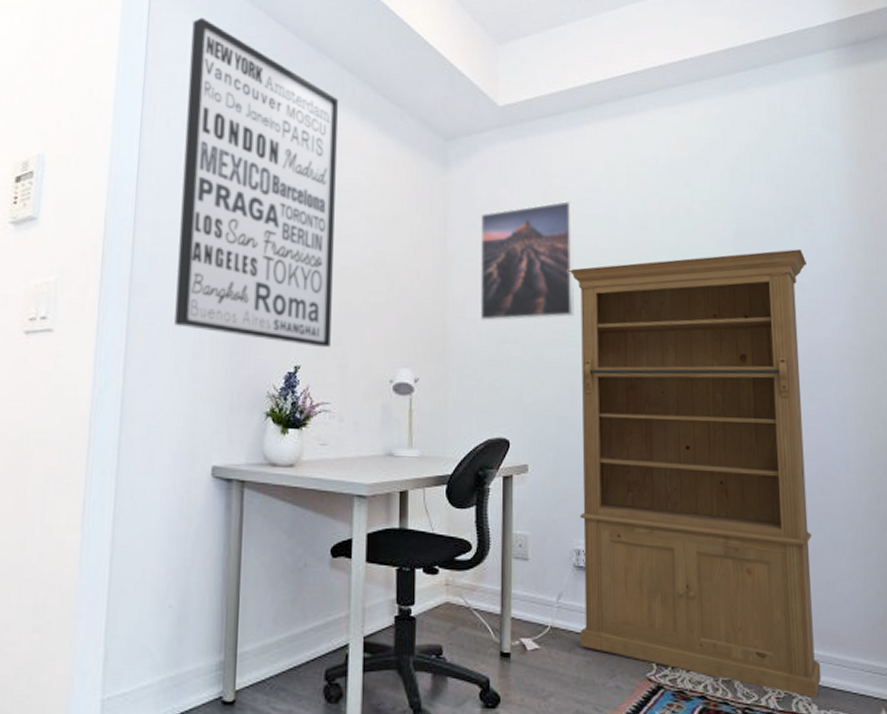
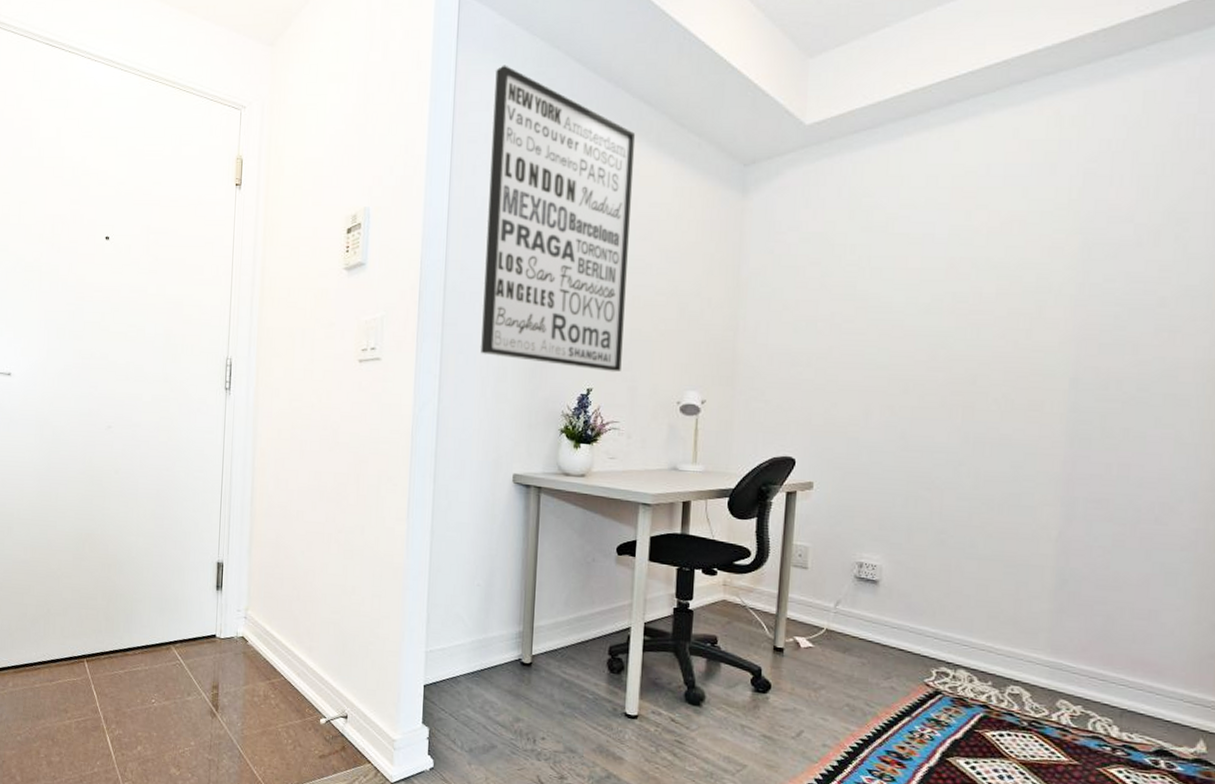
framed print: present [480,200,575,321] -> none [771,220,882,346]
bookcase: present [568,249,821,697] -> none [855,260,1172,720]

